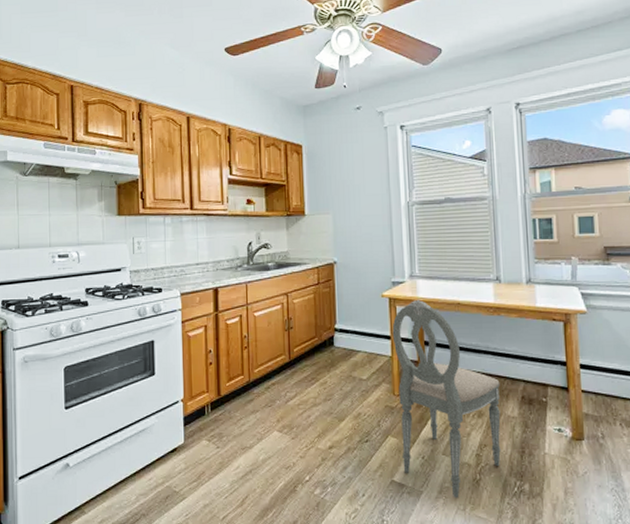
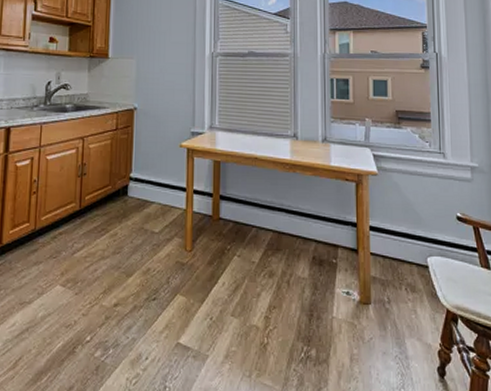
dining chair: present [392,299,501,499] -> none [188,151,292,364]

